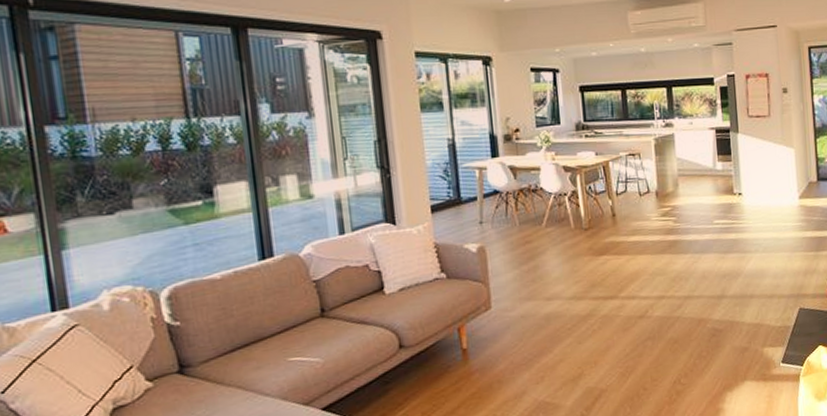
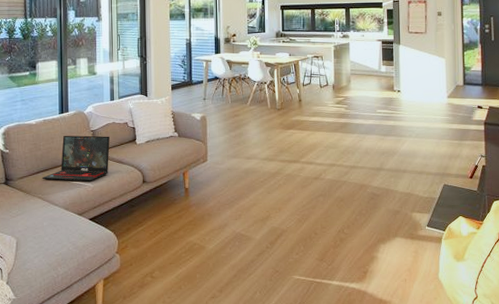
laptop: none [240,286,346,360] -> present [42,135,110,182]

